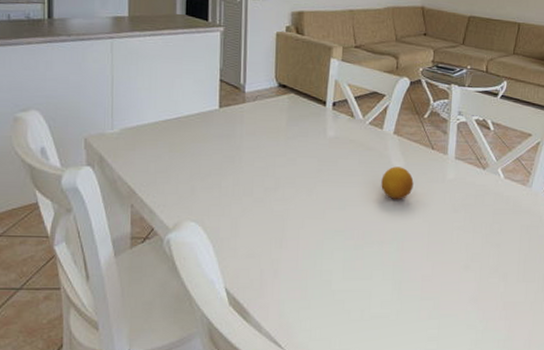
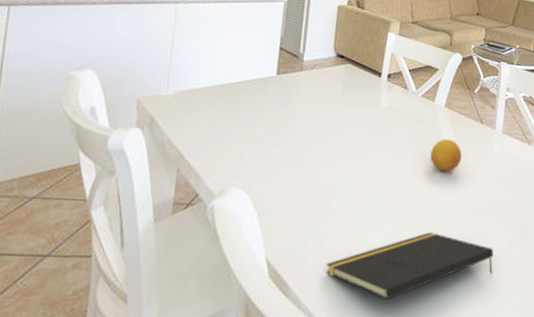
notepad: none [283,259,450,324] -> present [325,233,494,301]

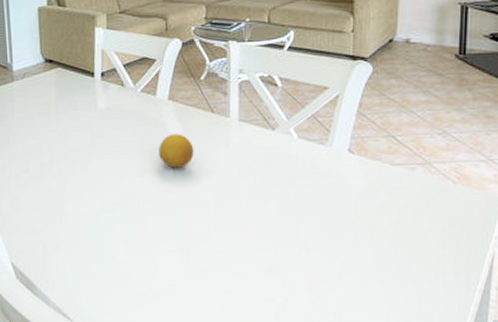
notepad: present [325,233,494,301] -> none [67,231,243,297]

